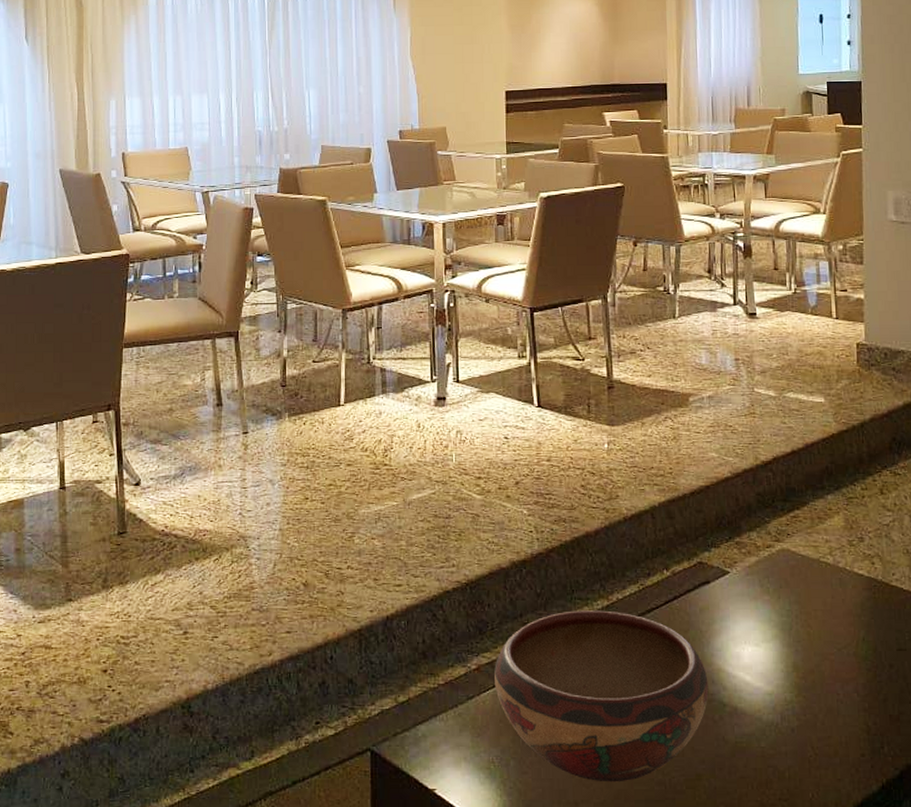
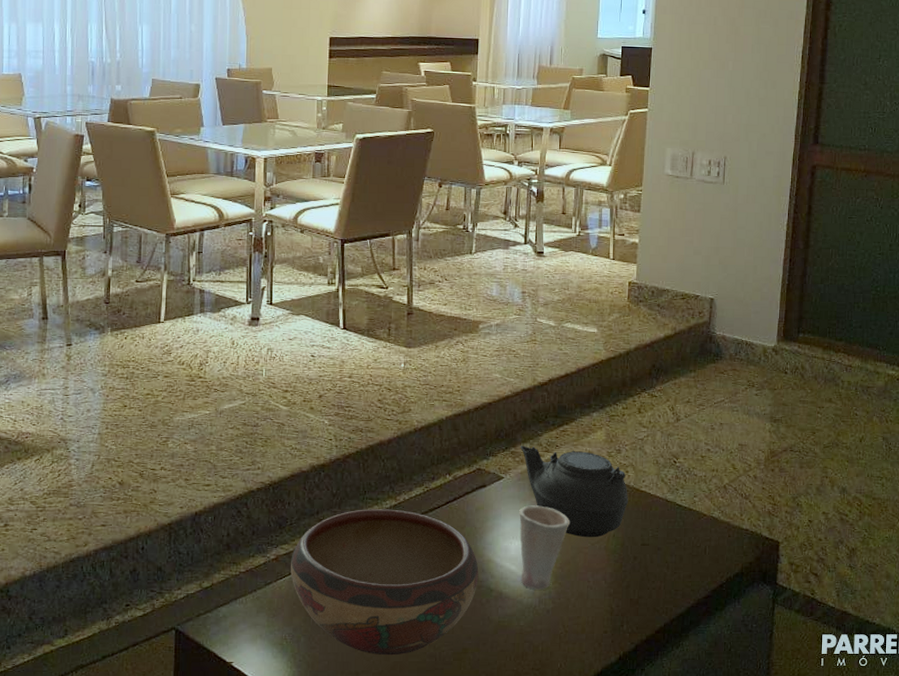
teapot: none [746,534,878,642] -> present [520,445,629,538]
cup: none [750,604,811,704] -> present [519,505,570,590]

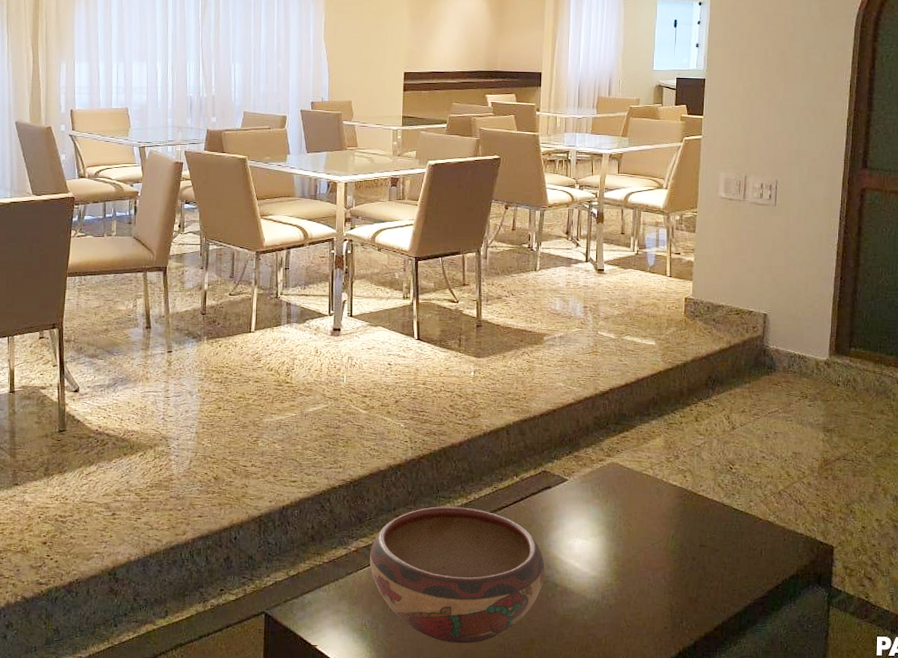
cup: present [519,505,570,590] -> none [582,506,631,586]
teapot: present [520,445,629,538] -> none [583,450,687,538]

